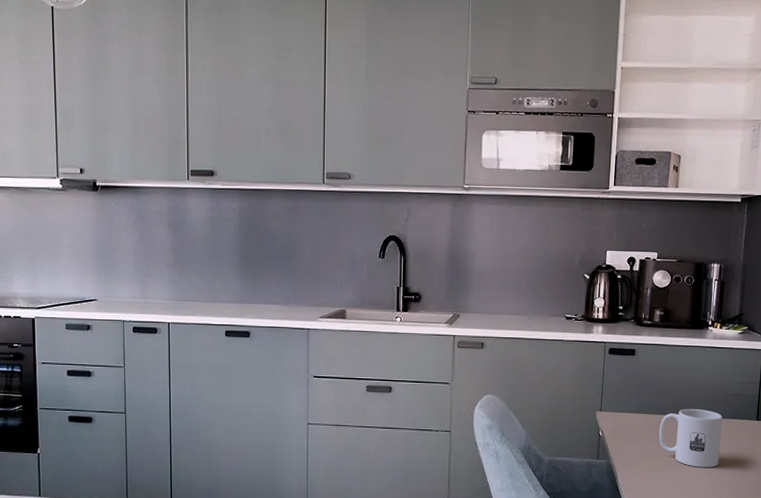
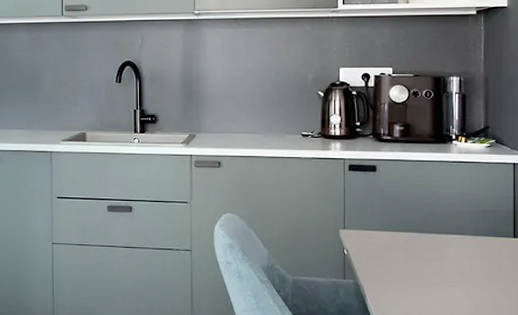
mug: present [659,408,723,468] -> none [408,225,476,288]

